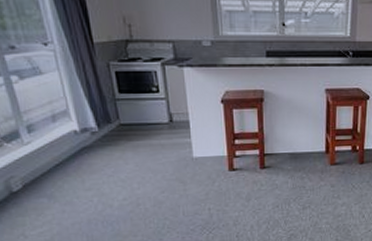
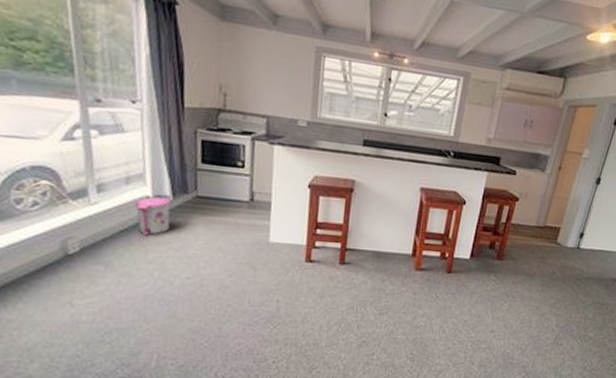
trash can: none [64,130,100,167] -> present [135,197,172,236]

